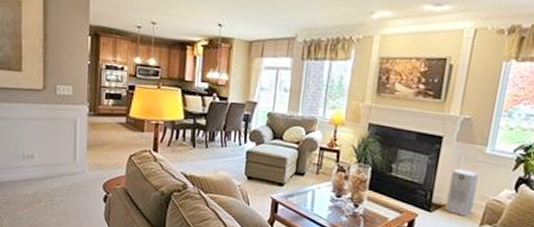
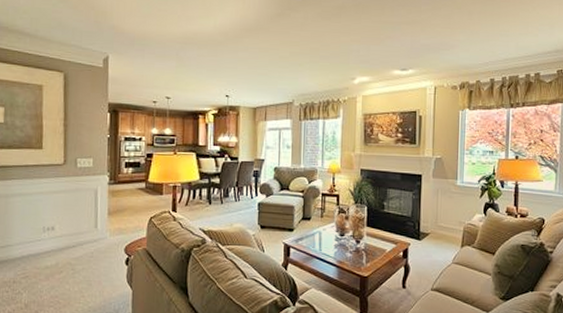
air purifier: present [444,168,479,217] -> none [431,200,454,241]

